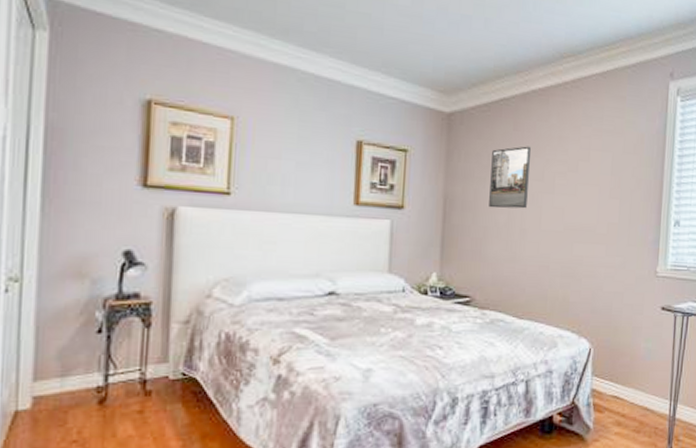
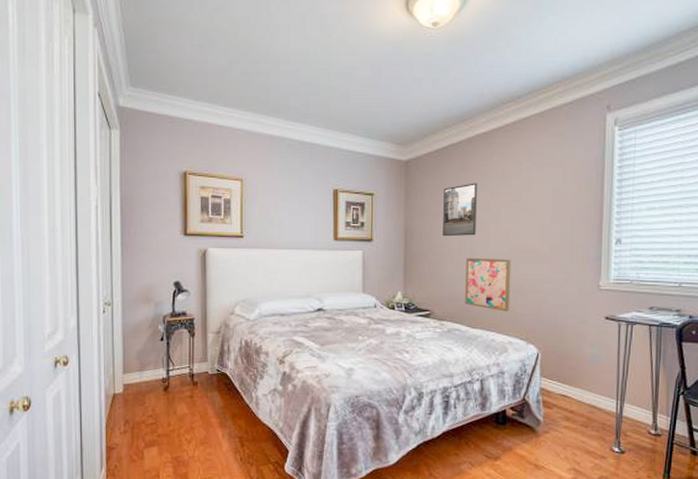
wall art: none [511,234,565,300] -> present [465,257,512,312]

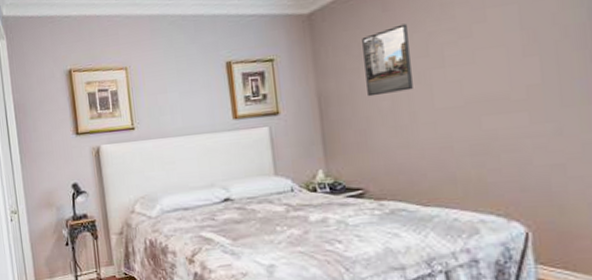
wall art: present [465,257,512,312] -> none [403,113,476,182]

